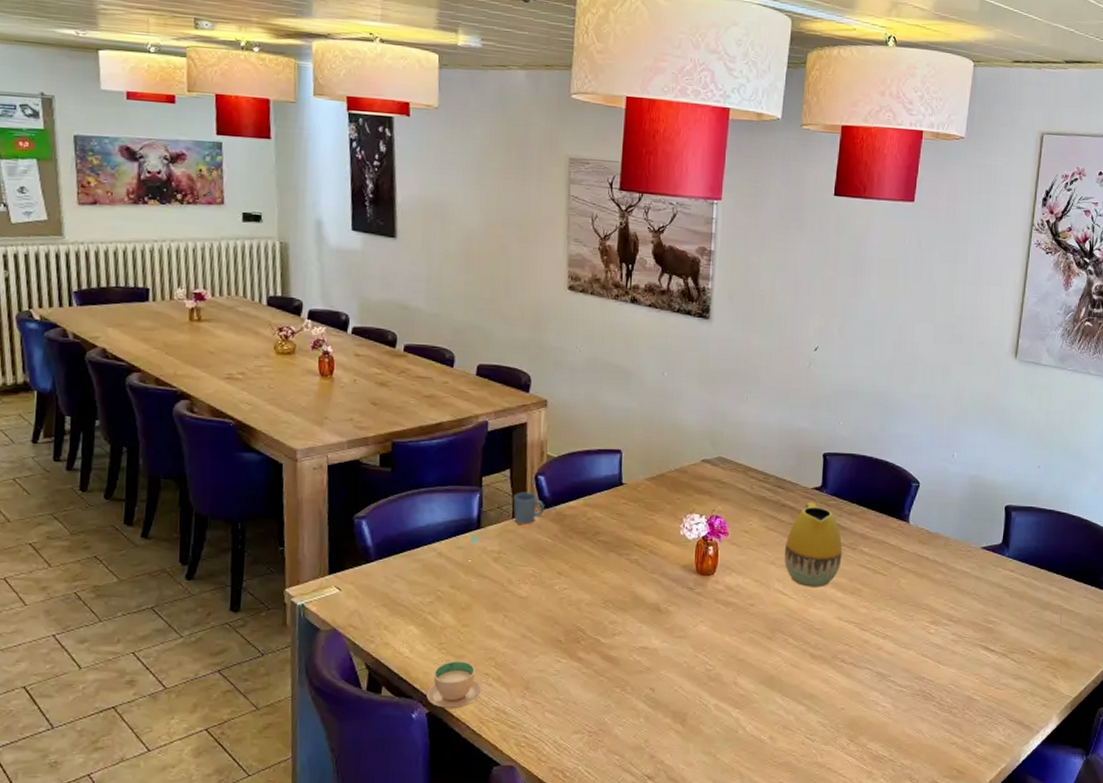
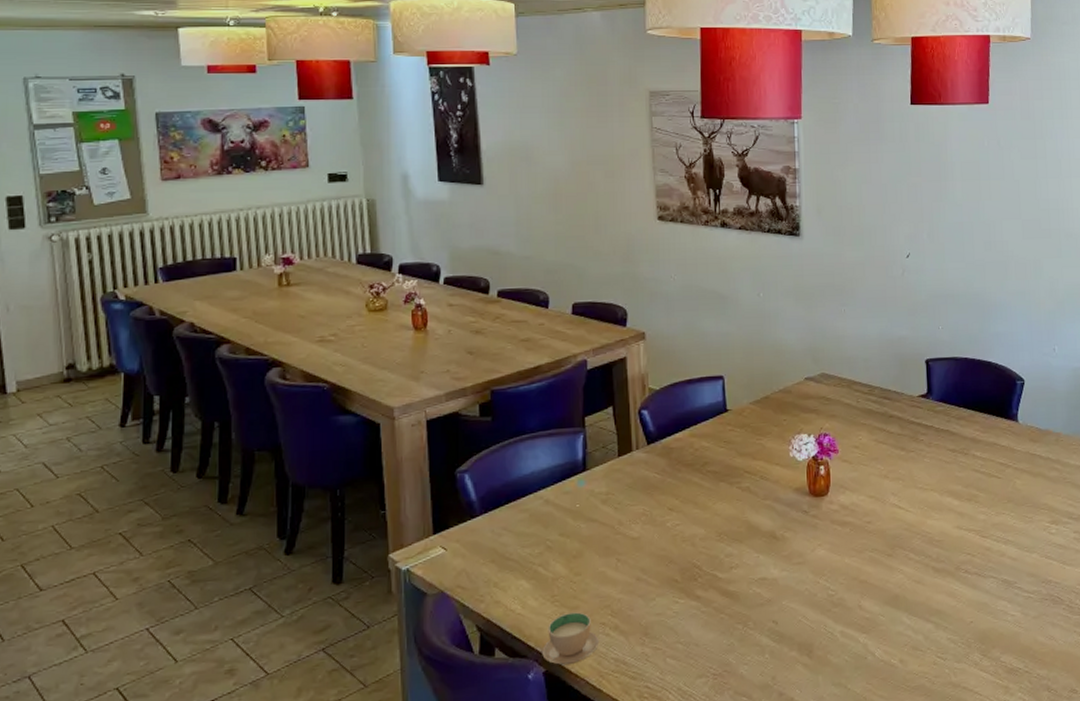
mug: present [513,492,544,525] -> none [618,428,650,463]
pitcher: present [784,502,843,587] -> none [896,410,955,498]

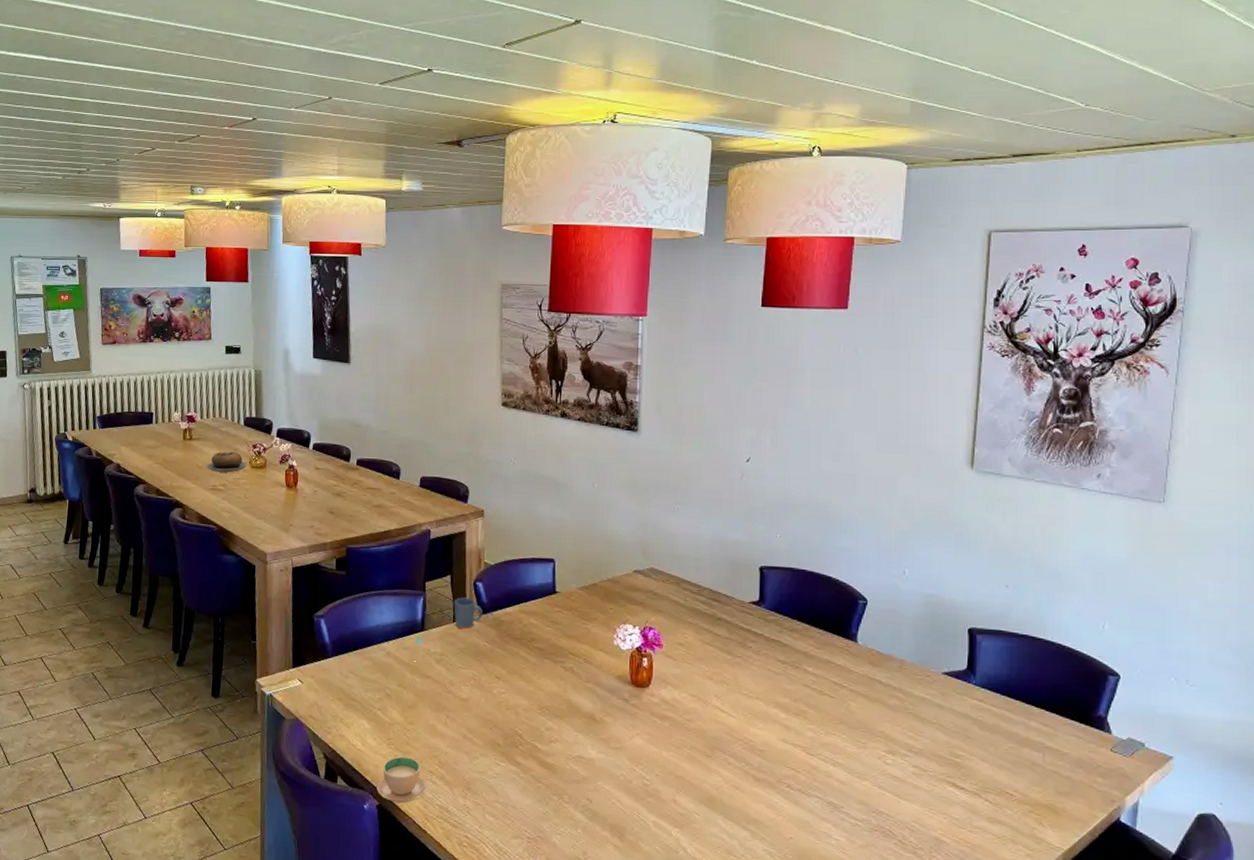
bread: none [310,295,363,321] -> present [206,452,247,473]
mug: none [618,428,650,463] -> present [453,597,482,630]

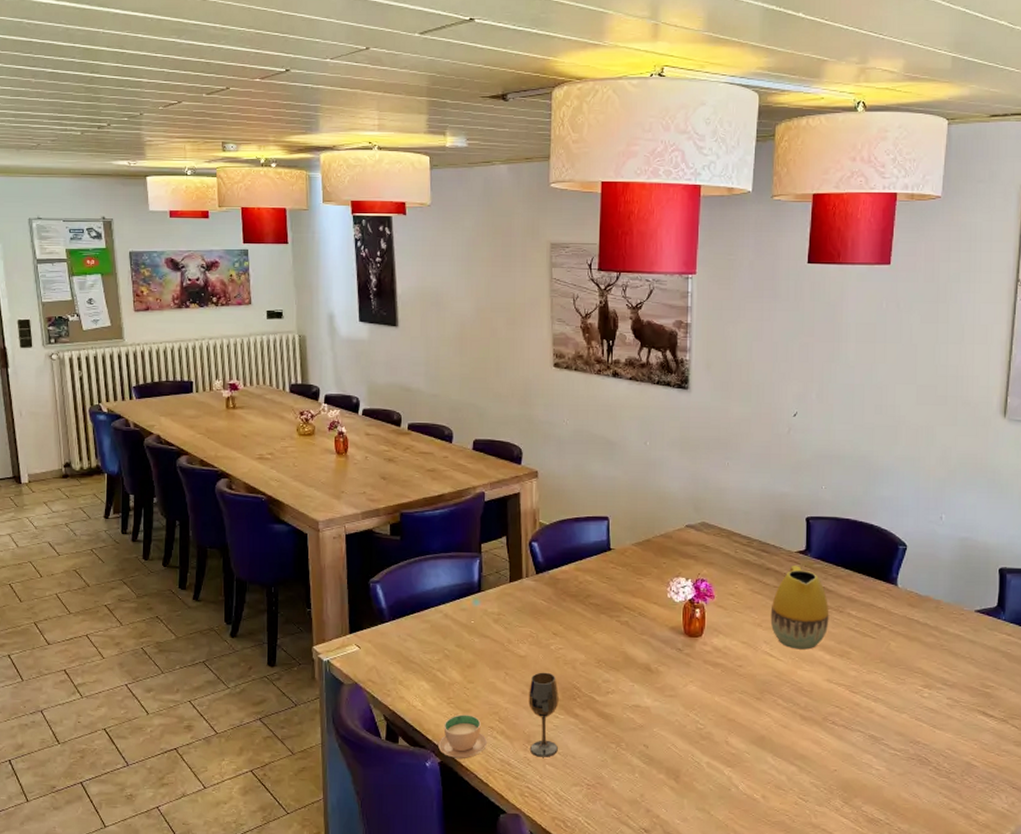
bread: present [206,452,247,473] -> none [251,420,294,441]
mug: present [453,597,482,630] -> none [510,557,538,589]
wine glass: none [469,716,500,806] -> present [529,672,559,757]
pitcher: none [721,616,784,706] -> present [770,565,829,650]

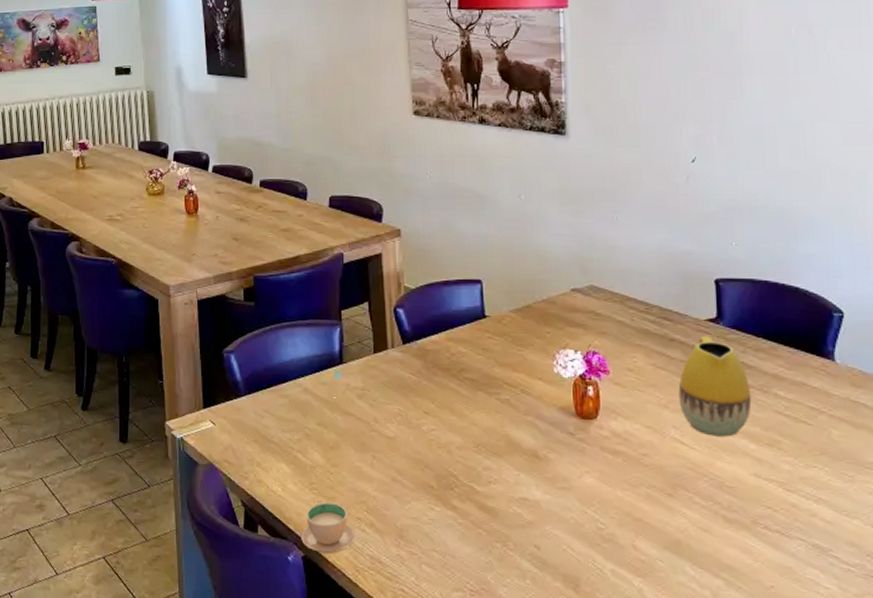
wine glass: present [529,672,559,757] -> none [399,456,435,556]

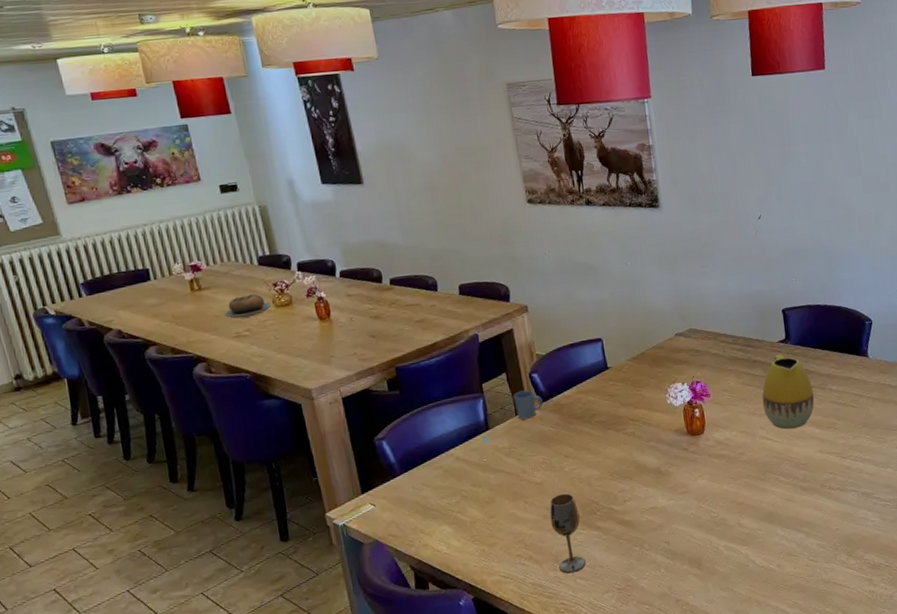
bread: none [101,179,144,201] -> present [224,294,271,319]
cup: present [301,502,356,554] -> none [469,547,518,592]
mug: none [373,325,405,361] -> present [513,389,543,421]
wine glass: none [399,456,435,556] -> present [549,493,586,574]

